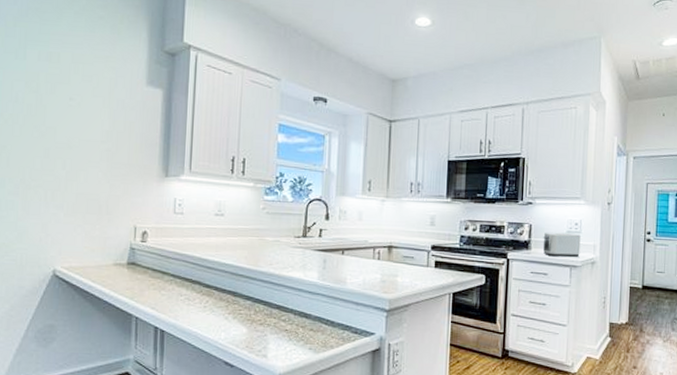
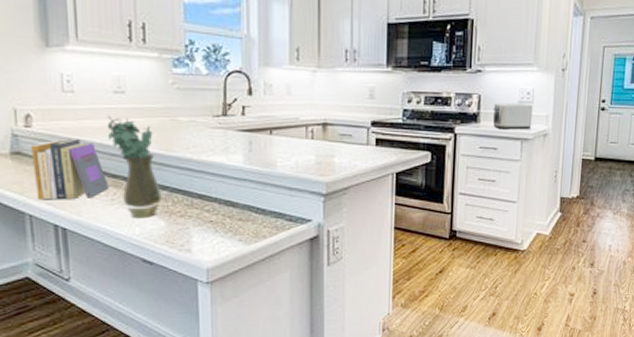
books: none [143,253,204,305] -> present [31,139,110,200]
vase: none [206,234,246,325] -> present [107,115,162,219]

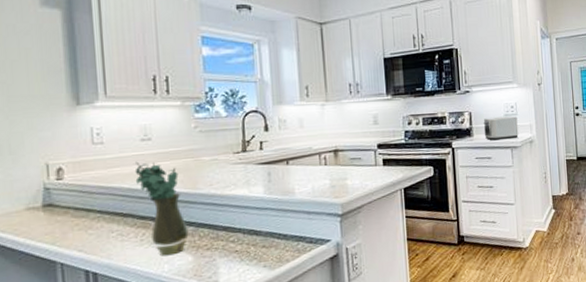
books: present [31,139,110,200] -> none [63,186,139,248]

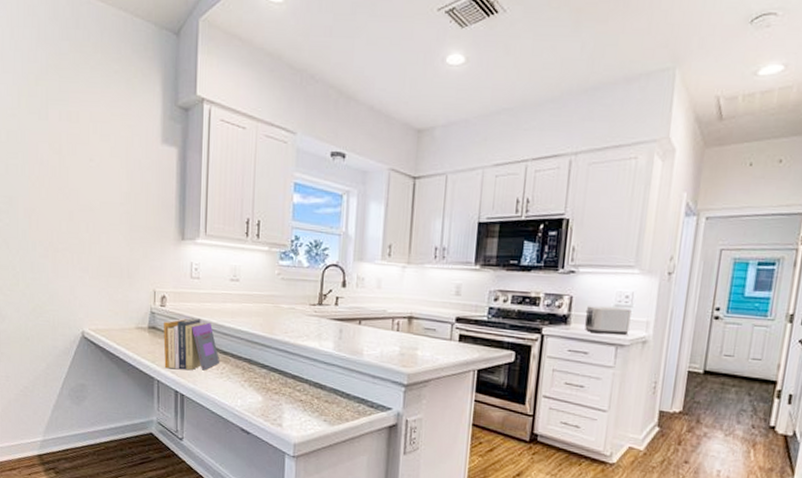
books: none [63,186,139,248] -> present [163,318,220,371]
vase: present [135,161,189,256] -> none [222,299,262,392]

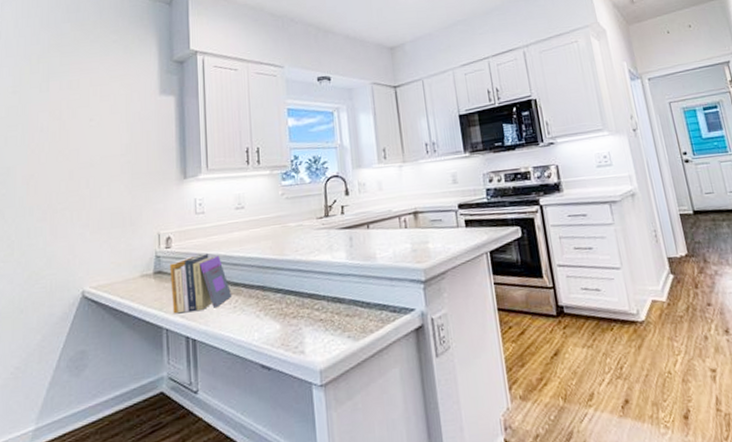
toaster: present [585,305,632,335] -> none [573,166,617,196]

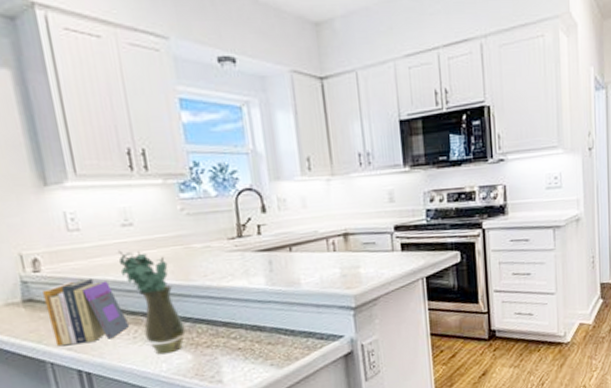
vase: none [230,229,277,324] -> present [118,250,186,355]

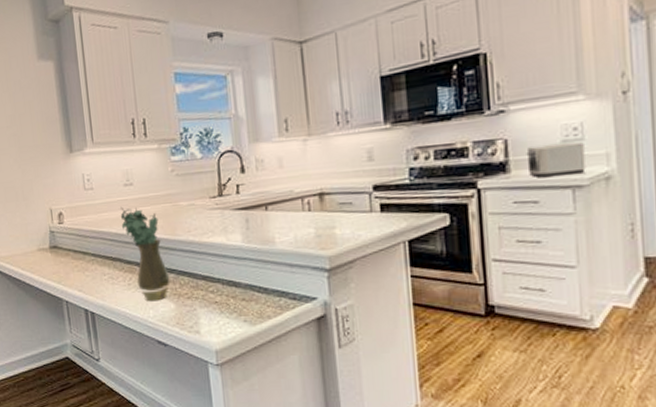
books: present [43,279,130,347] -> none [64,231,126,288]
toaster: none [520,188,563,219] -> present [526,141,586,178]

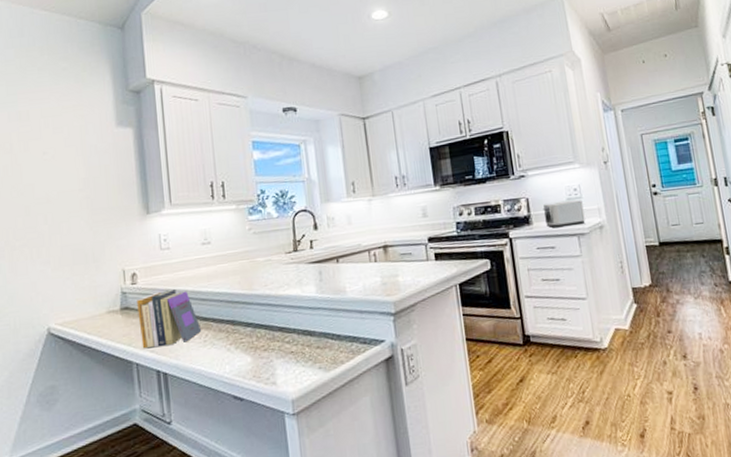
books: none [64,231,126,288] -> present [137,289,202,349]
vase: present [120,206,171,302] -> none [197,264,247,357]

